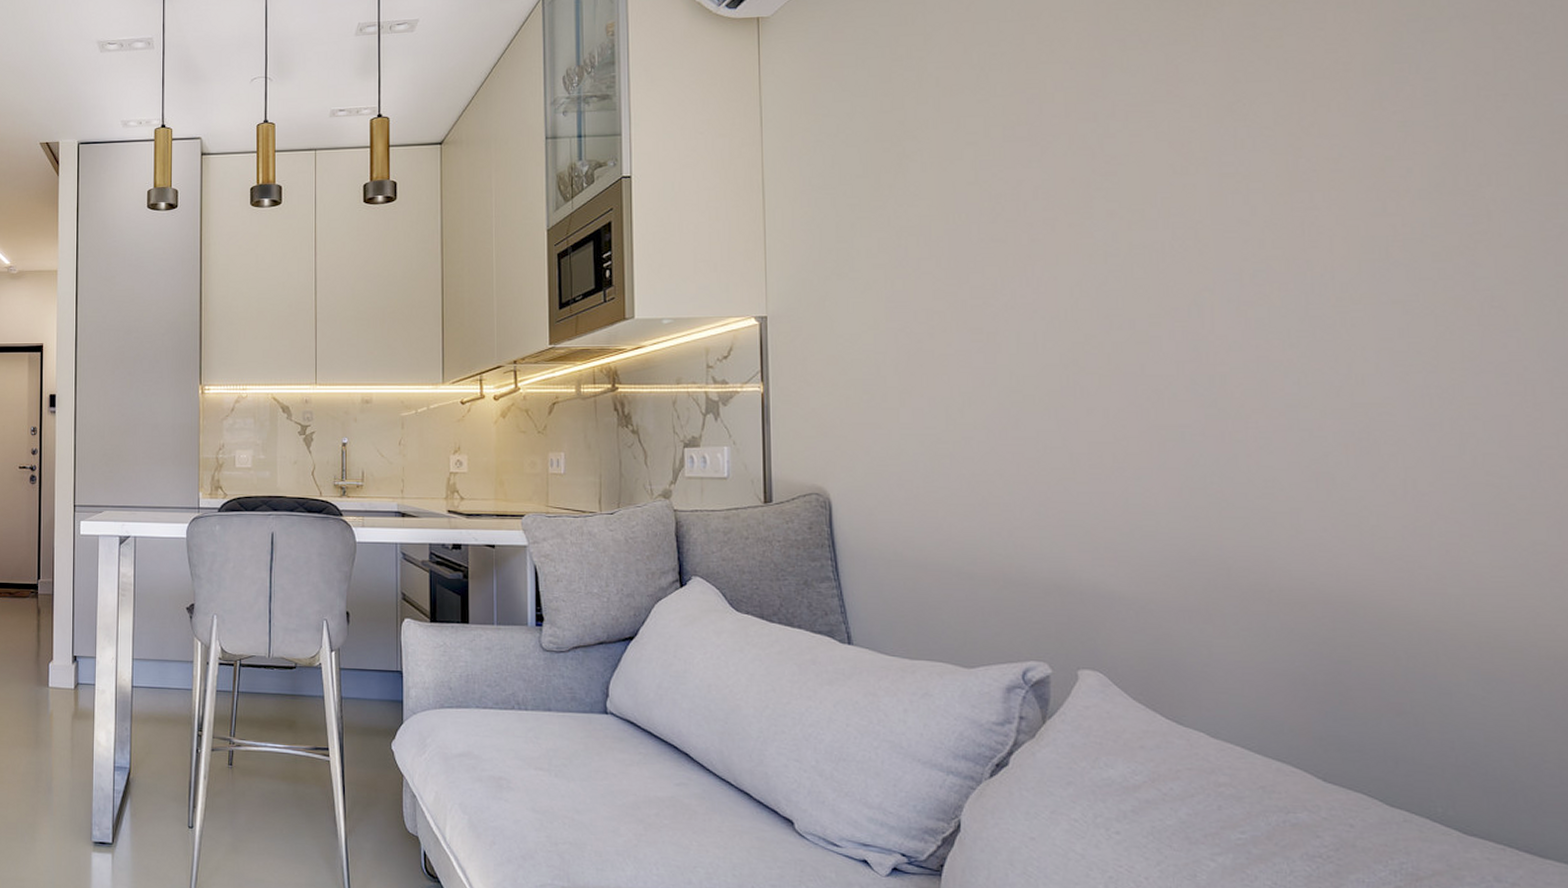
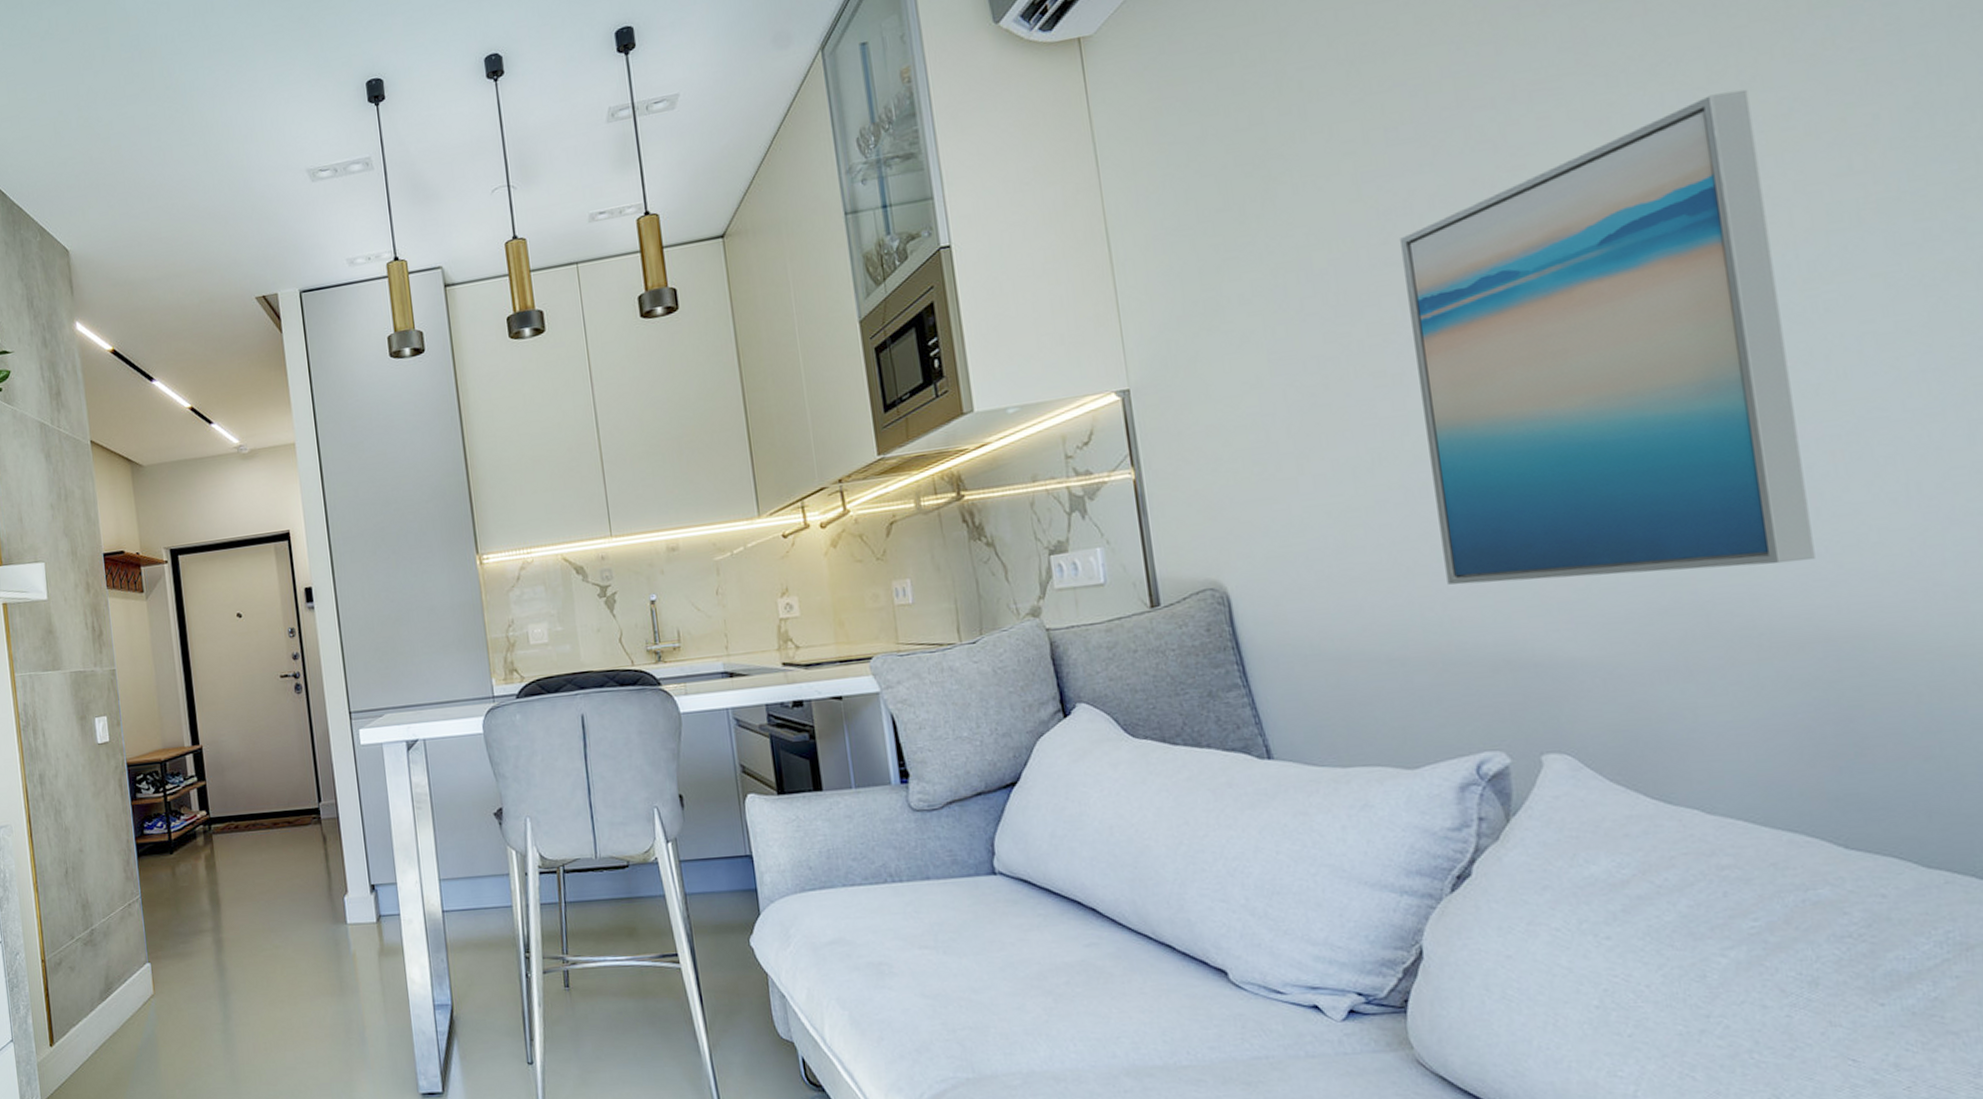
wall art: none [1007,133,1323,534] -> present [1400,89,1815,585]

